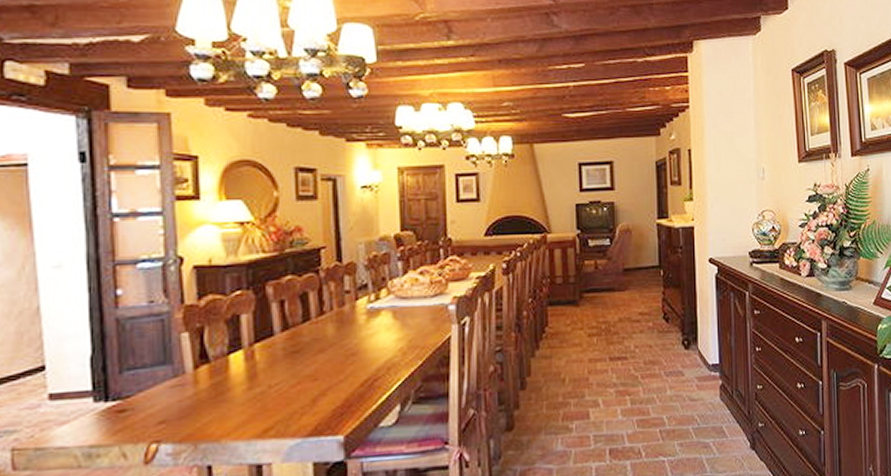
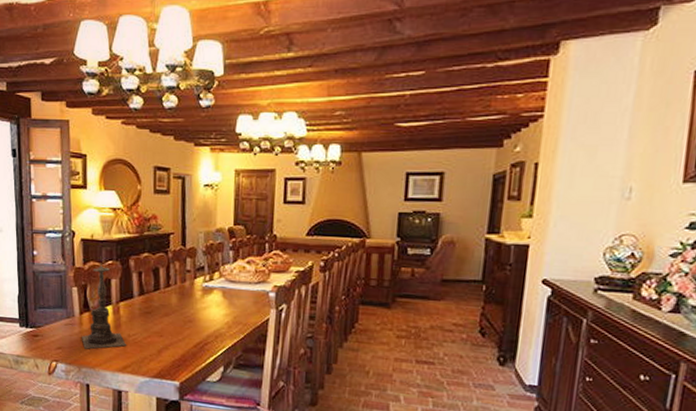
candle holder: none [197,286,268,416] -> present [81,256,127,349]

